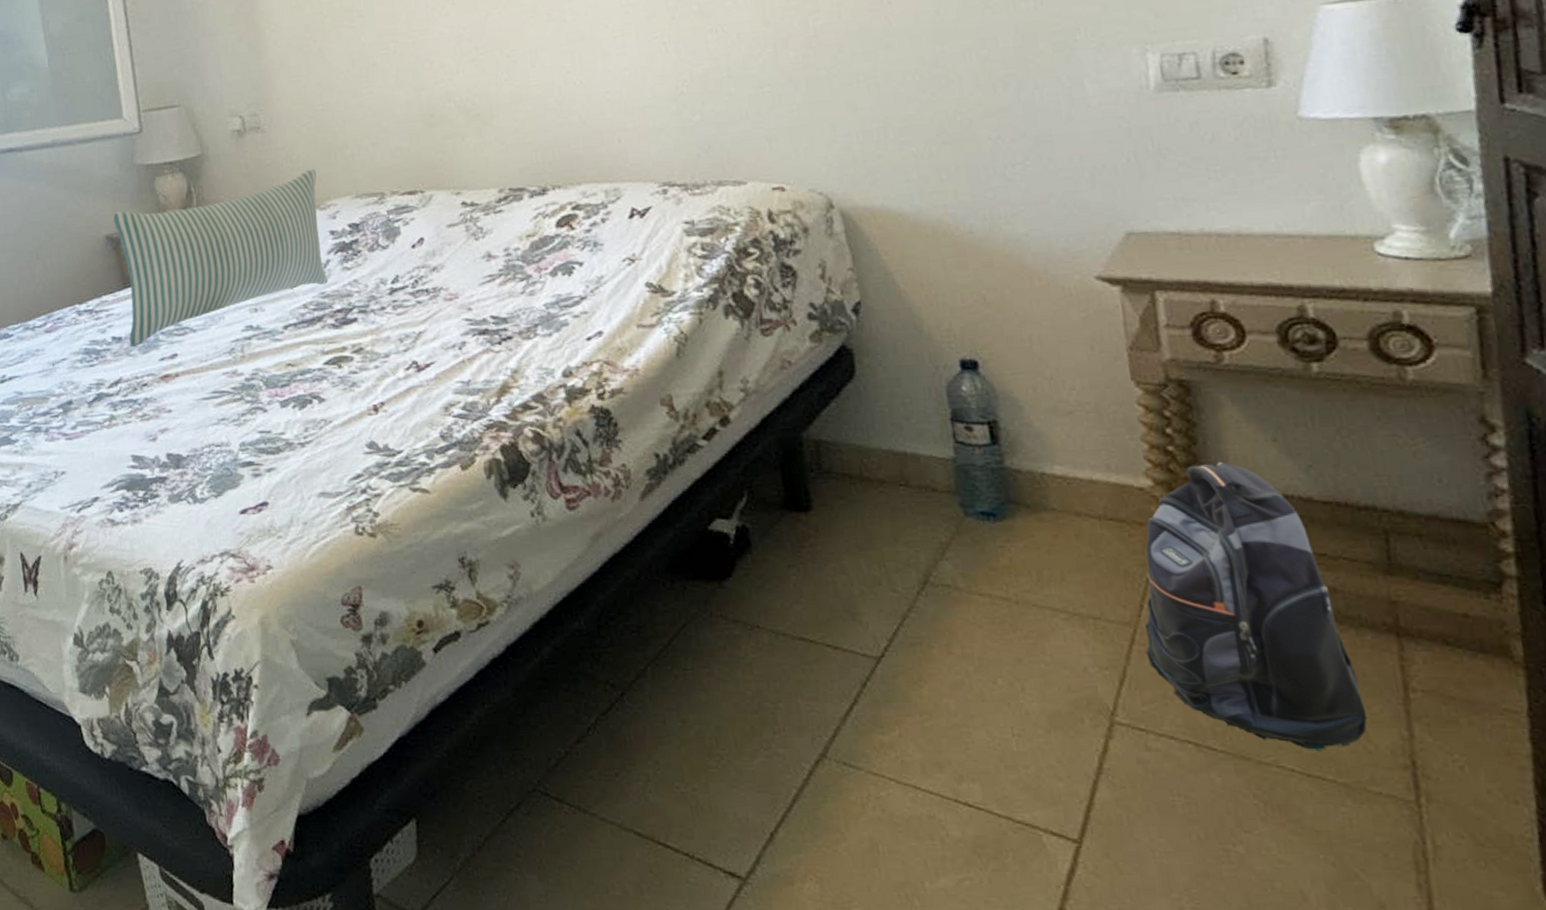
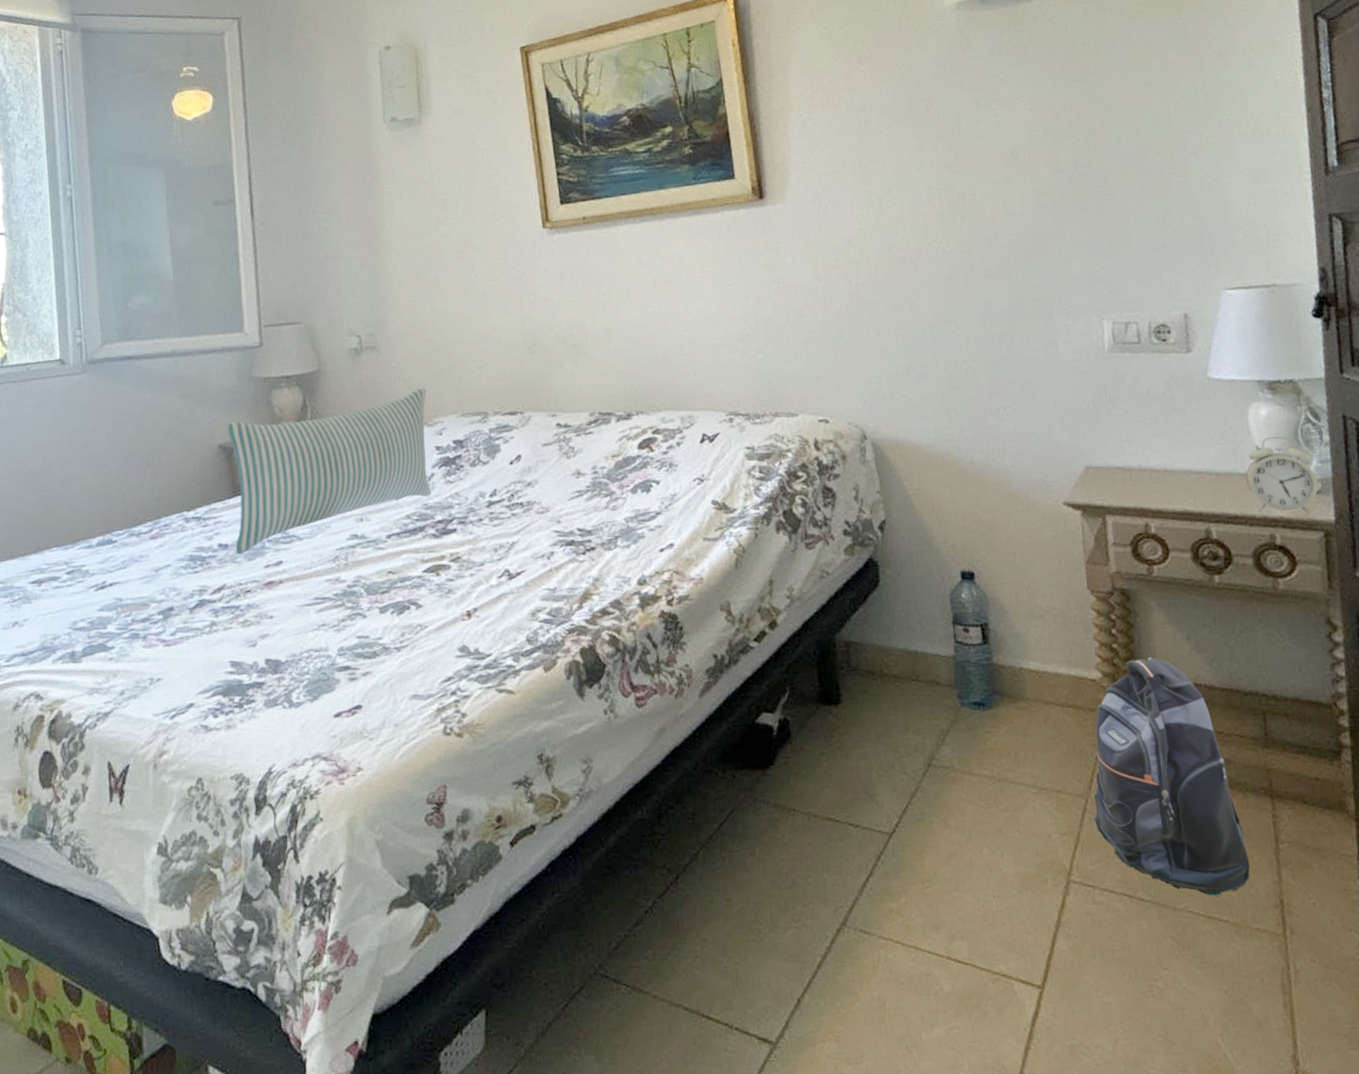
alarm clock: none [1356,187,1467,285] -> present [1246,436,1319,514]

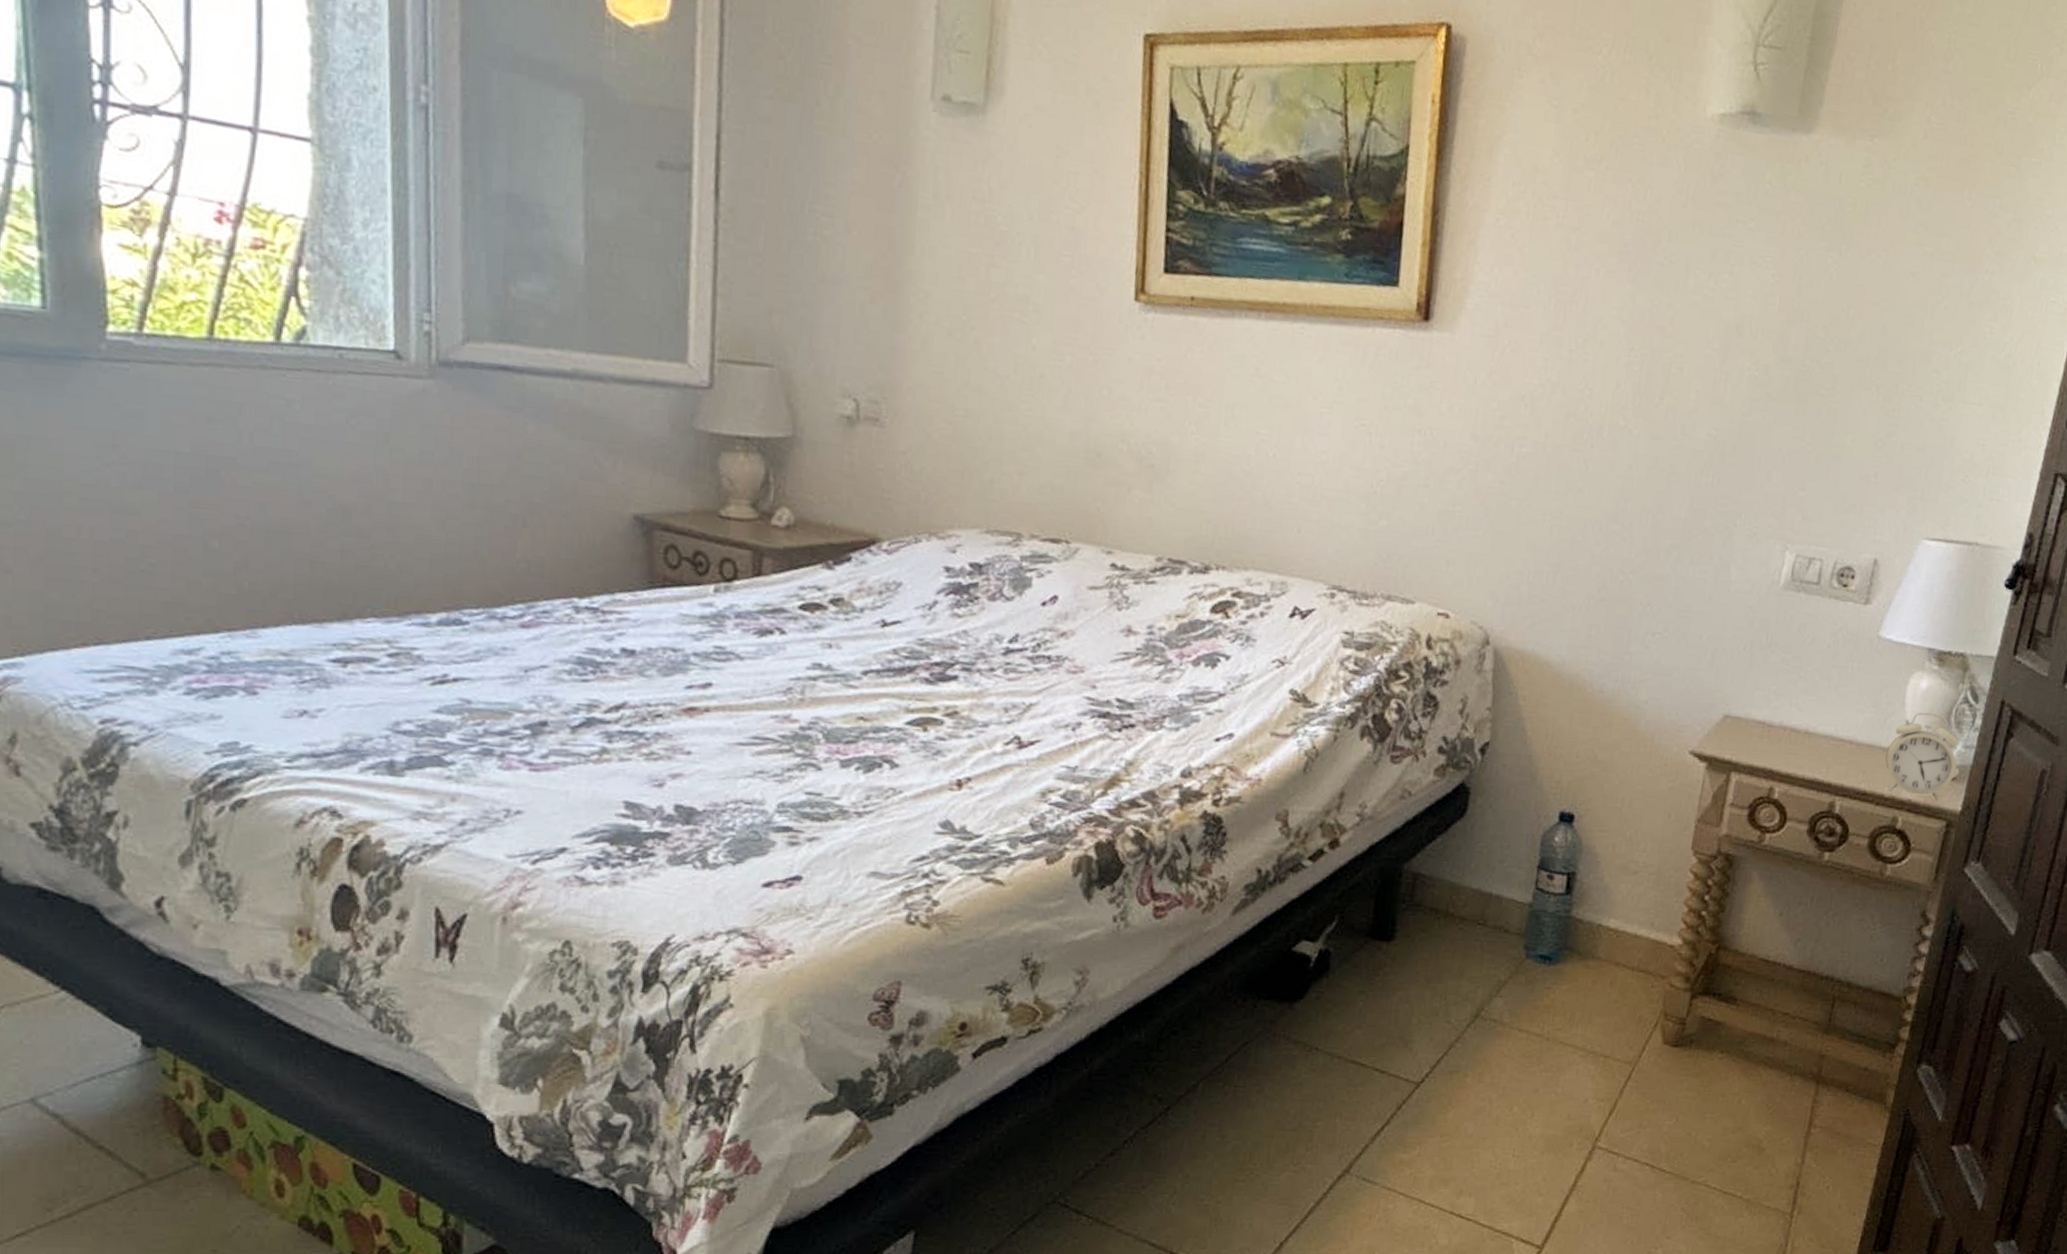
pillow: present [228,388,431,553] -> none [647,486,941,665]
backpack: present [1094,657,1251,896] -> none [1636,929,1782,1173]

